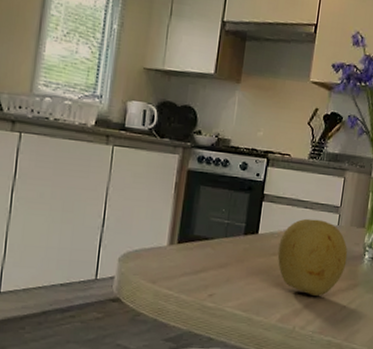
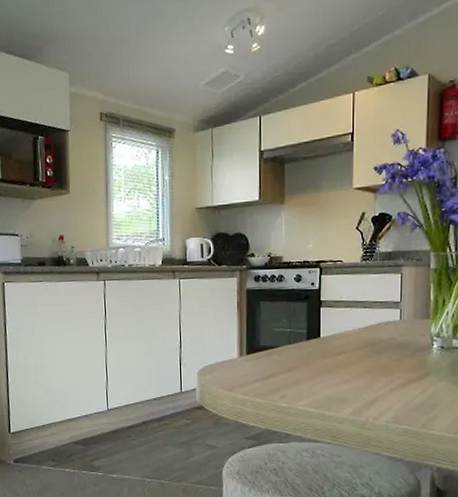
fruit: present [277,218,348,296] -> none [342,317,414,388]

